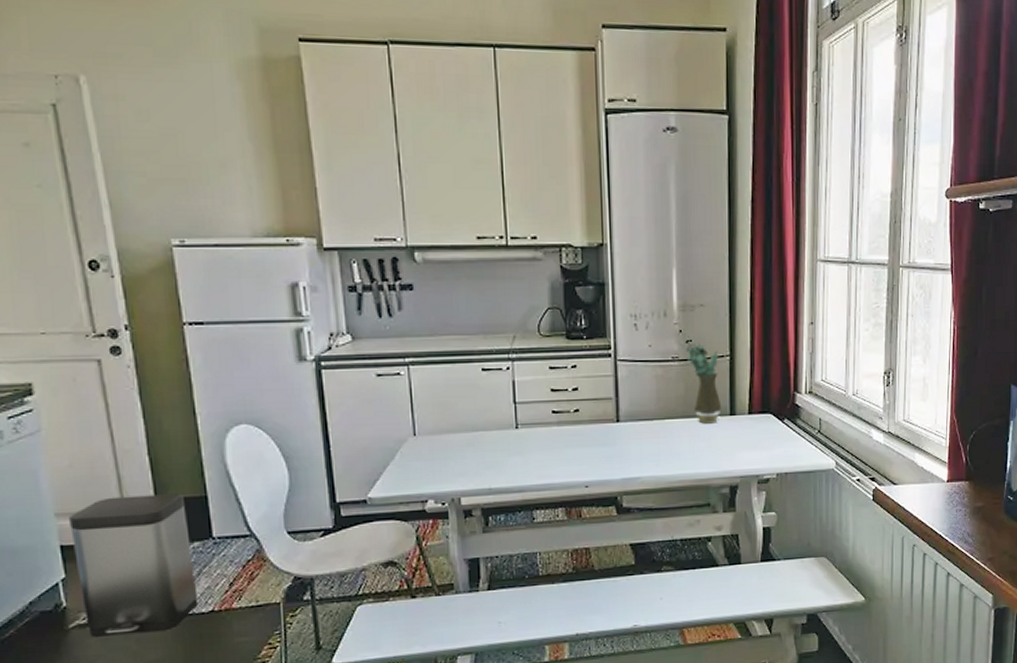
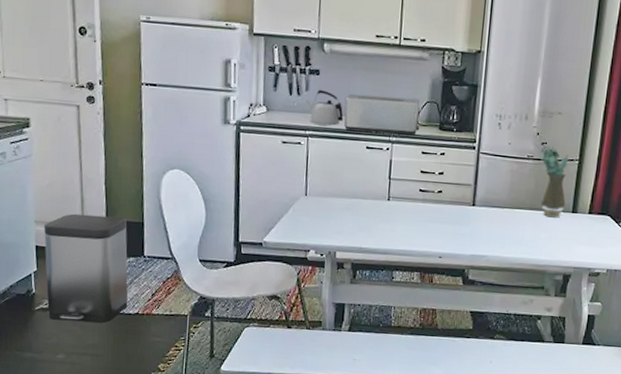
kettle: none [400,308,450,350] -> present [306,90,344,126]
toaster: none [449,307,544,352] -> present [344,93,423,136]

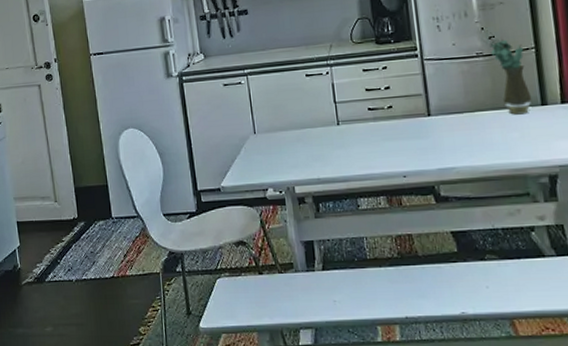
pedal bin: present [44,213,129,323] -> none [22,183,104,292]
kettle: present [306,90,344,126] -> none [239,28,279,63]
toaster: present [344,93,423,136] -> none [276,18,356,62]

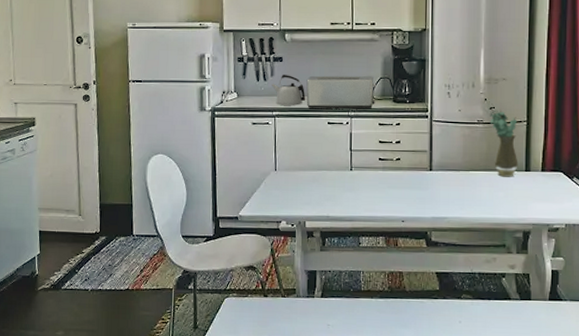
kettle: none [239,28,279,63] -> present [272,75,306,106]
toaster: none [276,18,356,62] -> present [306,75,377,109]

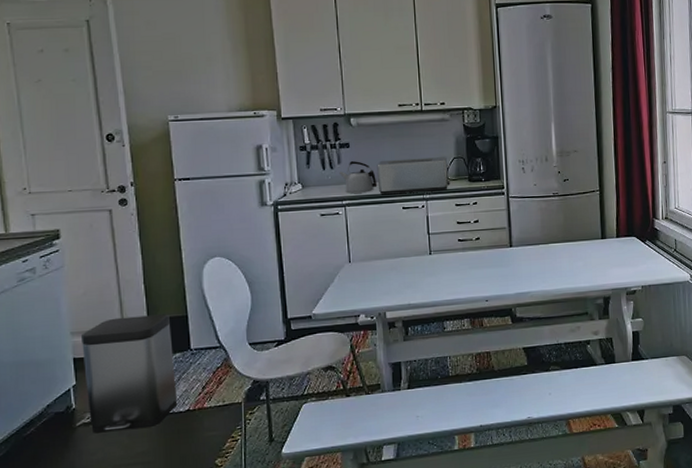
pedal bin: none [46,199,120,300] -> present [81,314,178,433]
vase: present [490,108,518,177] -> none [564,180,595,247]

